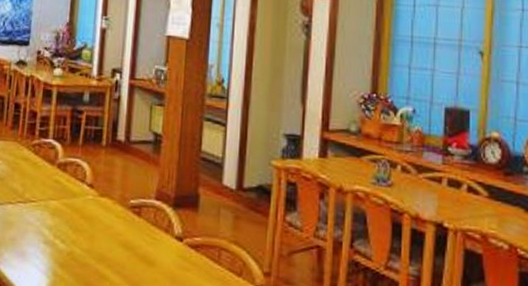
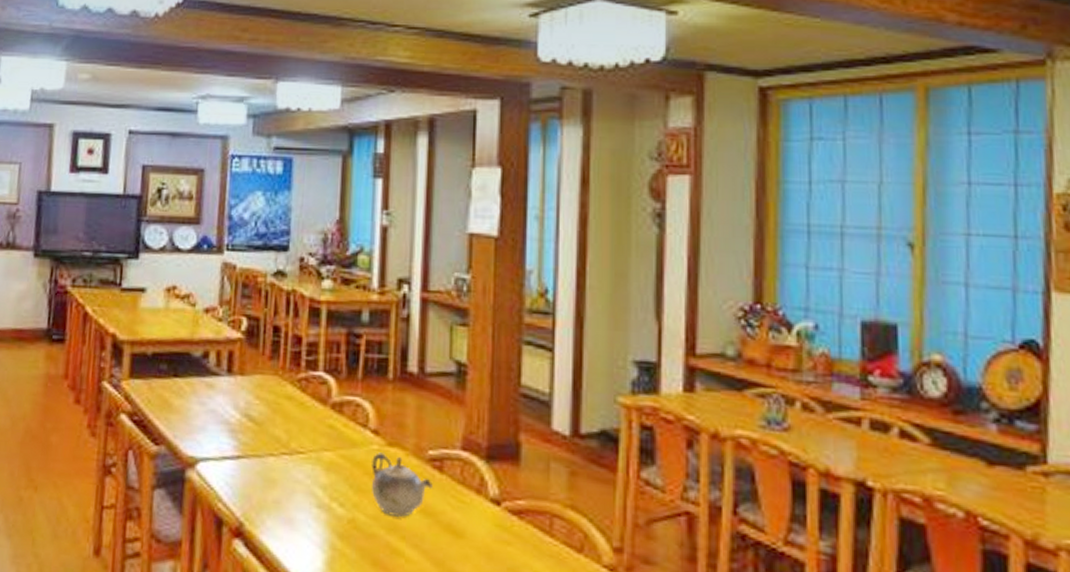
teapot: none [86,201,133,251] -> present [371,452,433,518]

